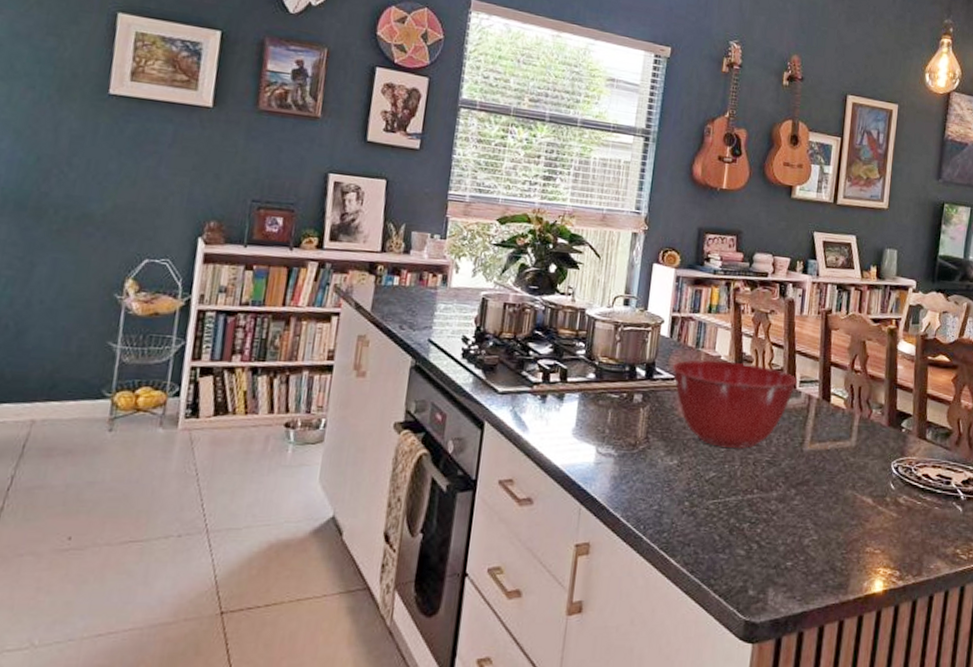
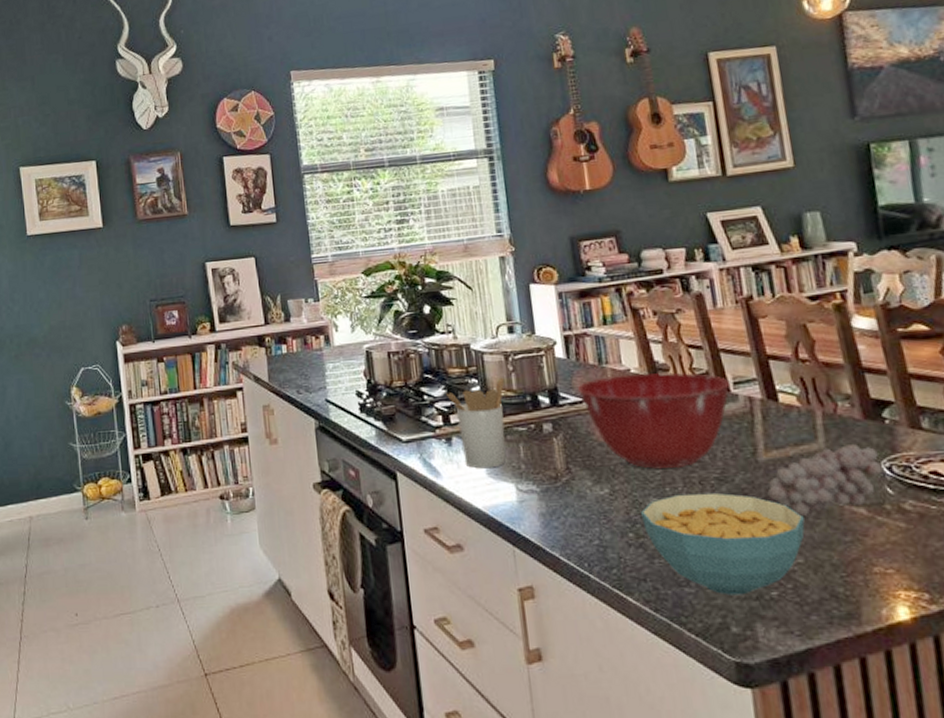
utensil holder: none [552,346,610,429] -> present [446,378,506,469]
cereal bowl: none [699,472,826,564] -> present [641,492,805,596]
fruit: none [803,444,892,502] -> present [767,443,883,517]

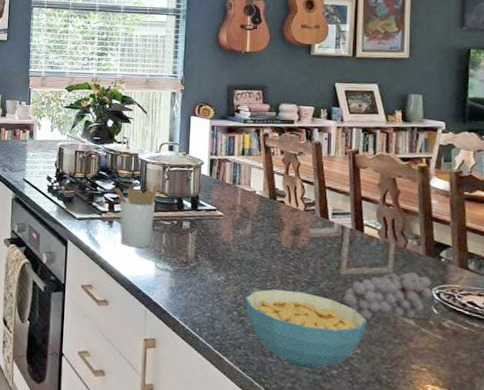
mixing bowl: present [578,372,730,469] -> none [214,194,330,270]

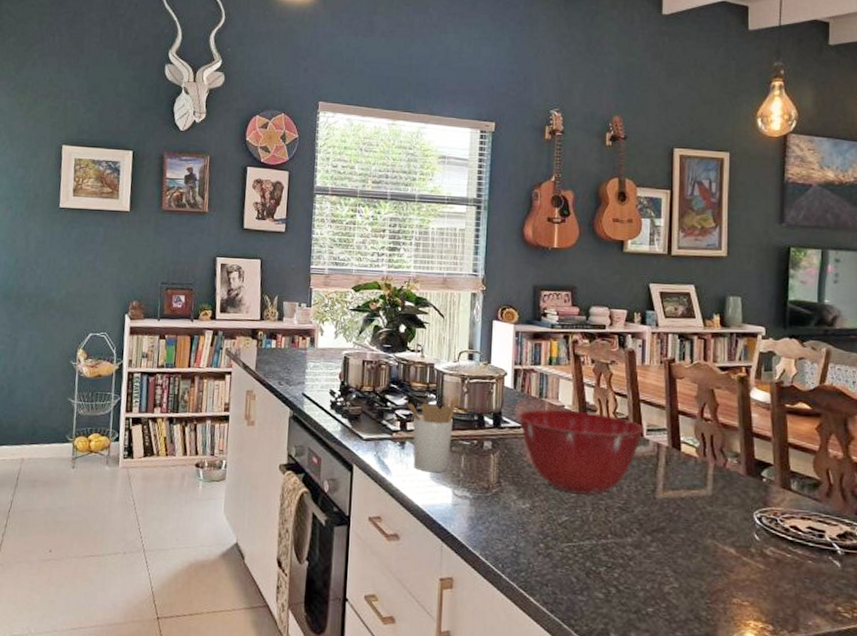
mixing bowl: none [214,194,330,270] -> present [519,408,644,494]
cereal bowl: present [245,289,367,370] -> none [553,516,684,608]
fruit: present [343,272,433,321] -> none [659,494,754,550]

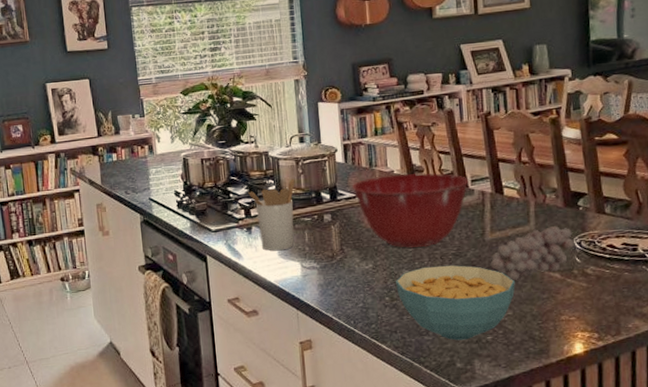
cereal bowl: none [553,516,684,608] -> present [396,265,515,341]
fruit: none [659,494,754,550] -> present [490,225,574,281]

